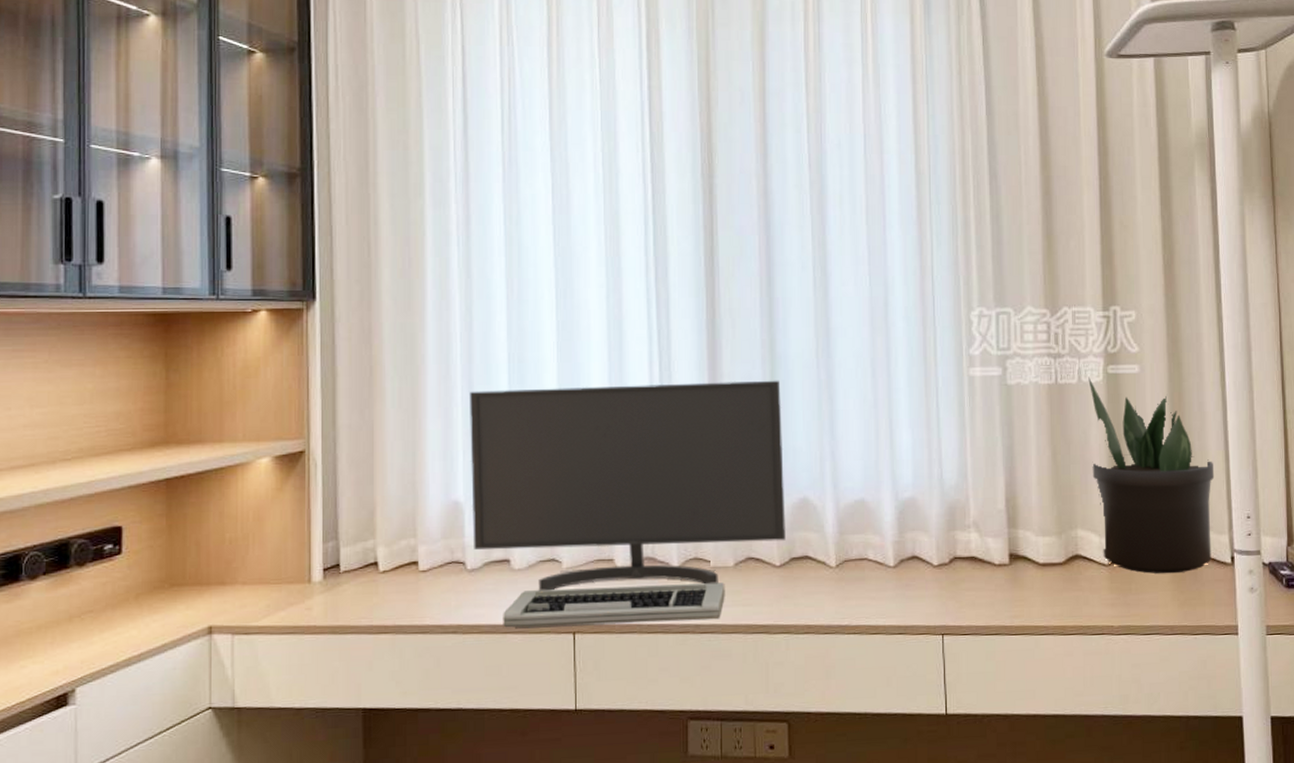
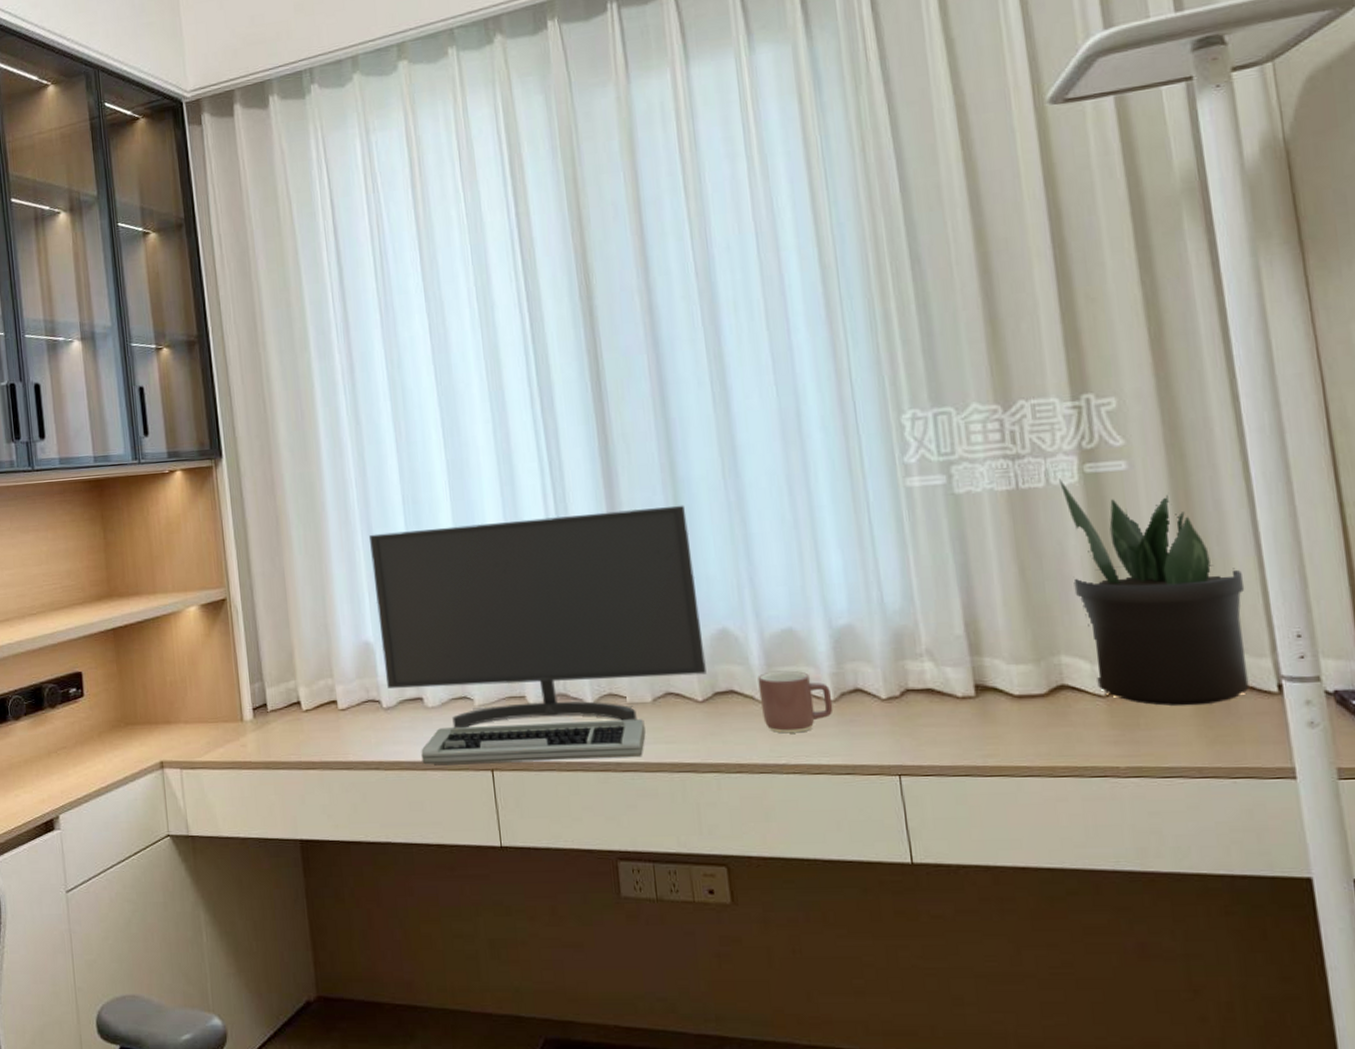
mug: none [830,538,893,597] -> present [758,670,833,734]

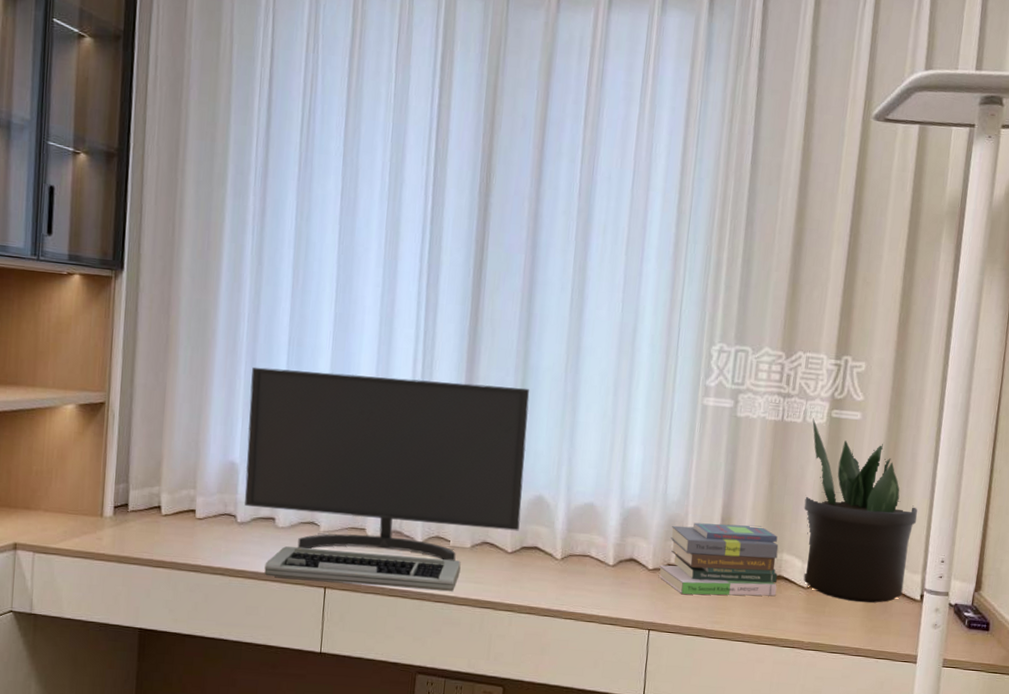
mug: present [758,670,833,734] -> none [556,536,612,588]
books: none [895,625,1064,726] -> present [658,522,779,596]

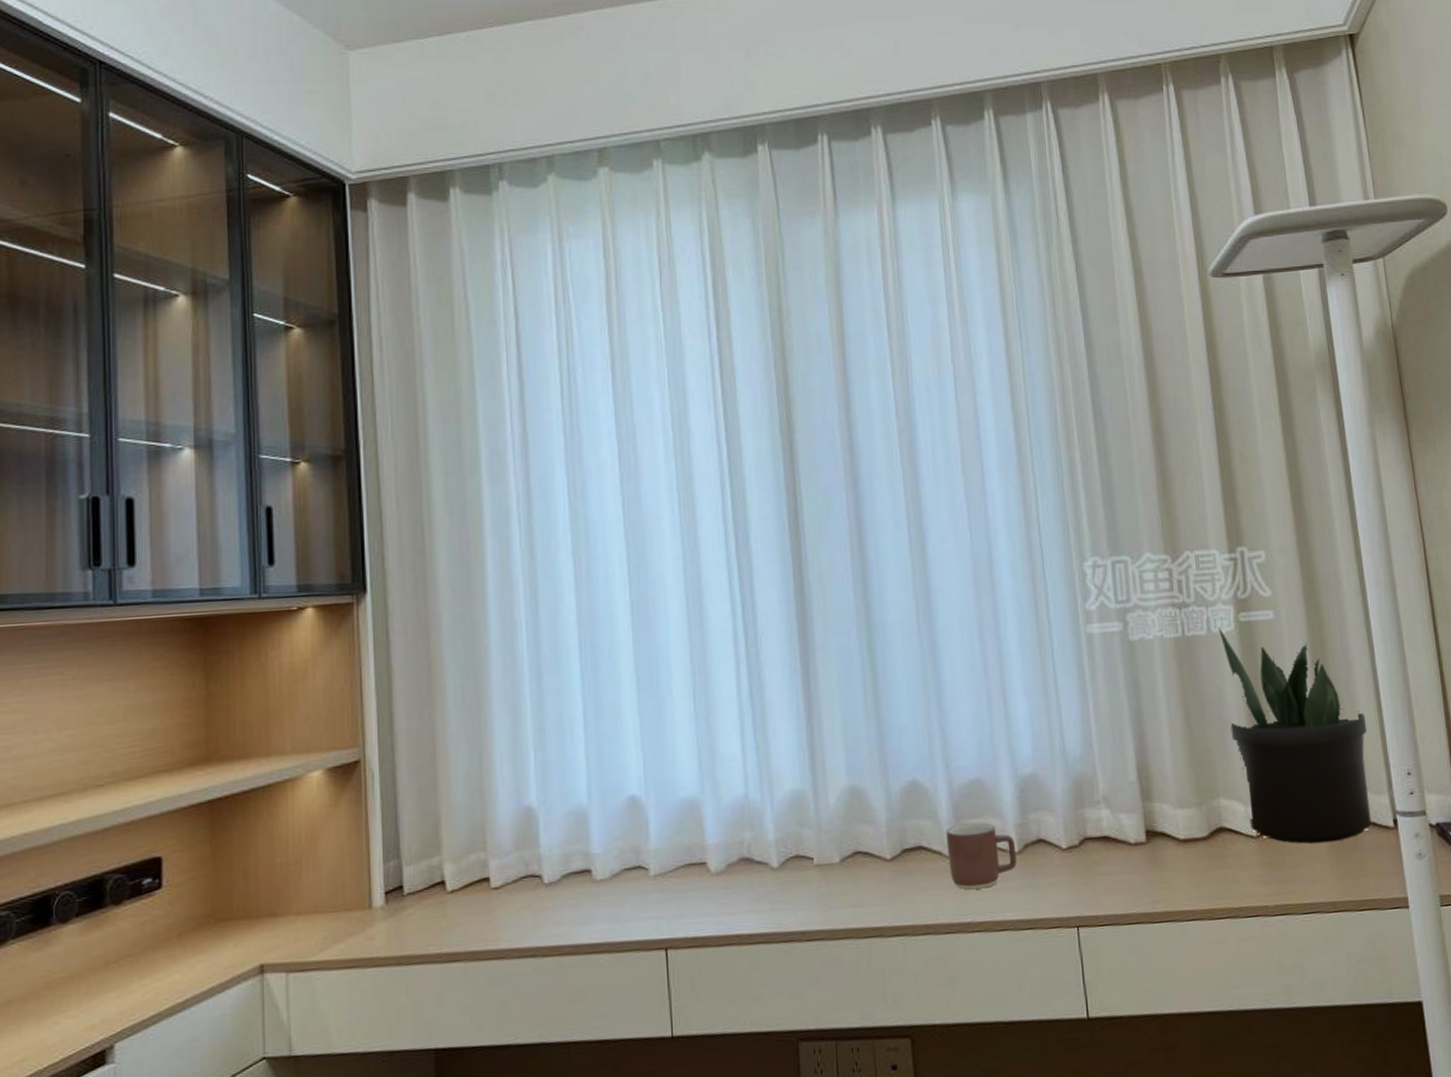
computer monitor: present [244,367,530,561] -> none [539,650,896,904]
computer keyboard: present [264,546,461,591] -> none [586,882,832,948]
mug: none [556,536,612,588] -> present [946,822,1017,890]
books: present [658,522,779,596] -> none [1074,769,1222,874]

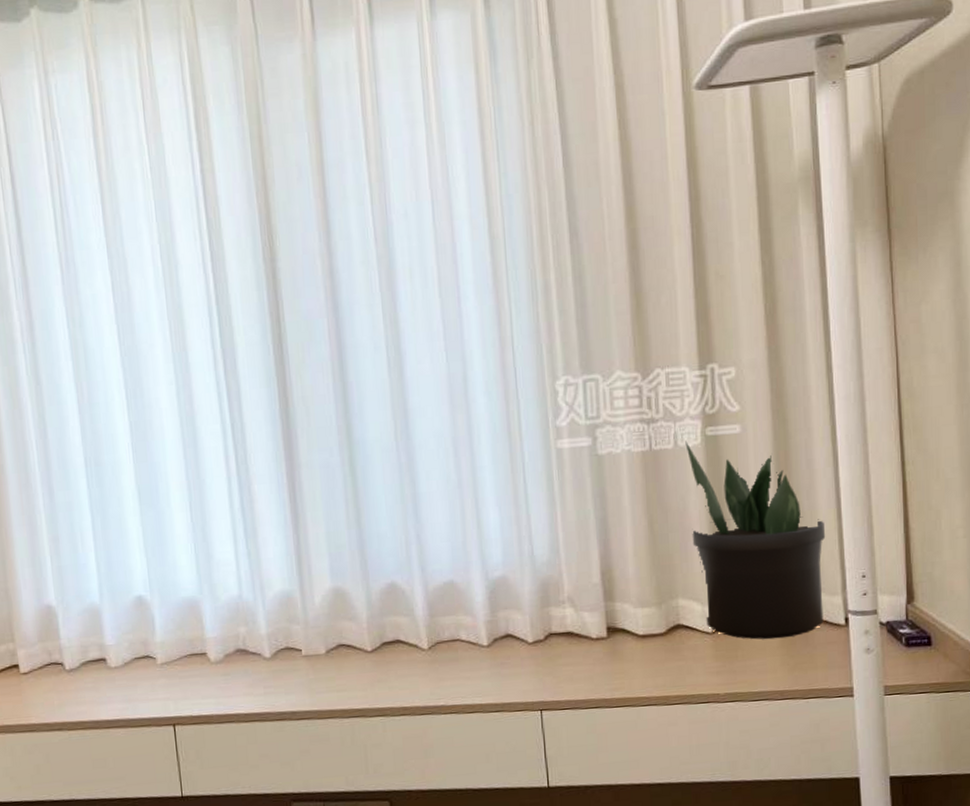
mug: present [946,822,1017,890] -> none [421,619,487,678]

